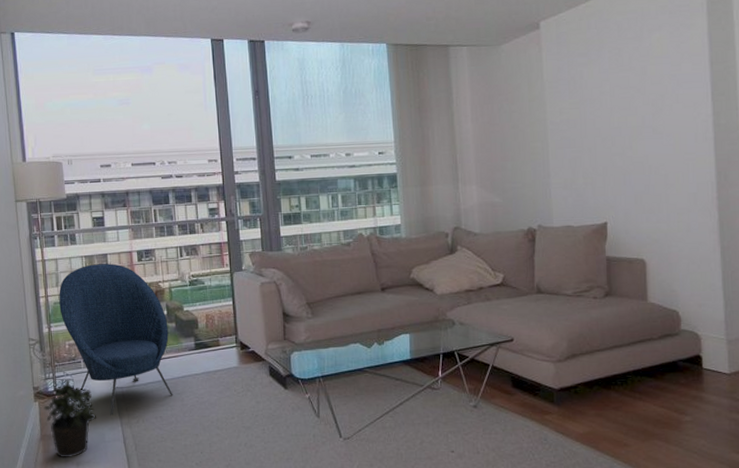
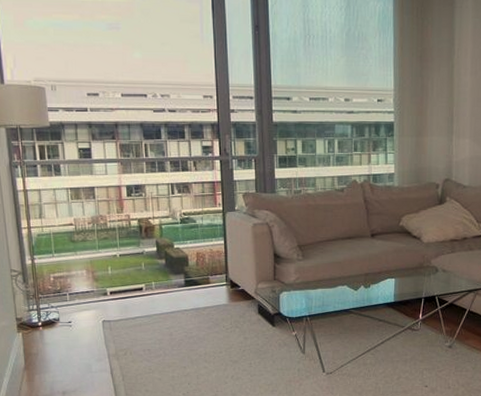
potted plant: present [43,379,97,457] -> none [27,311,84,386]
lounge chair: present [59,263,173,415] -> none [42,197,162,347]

